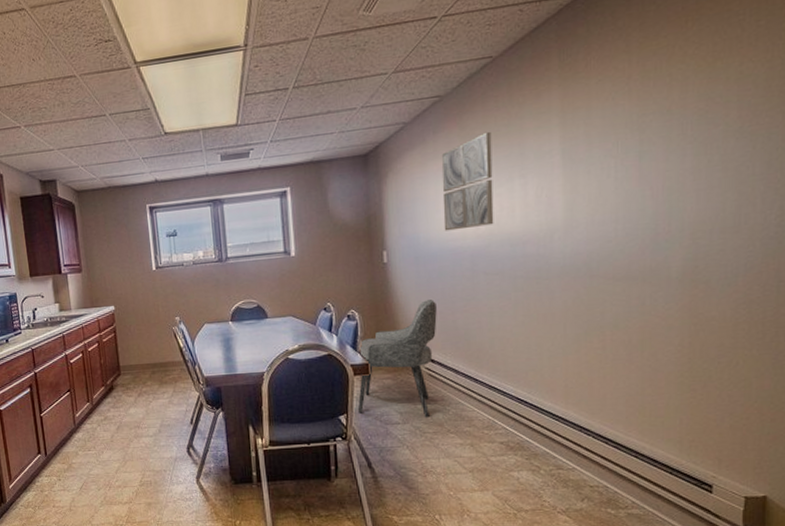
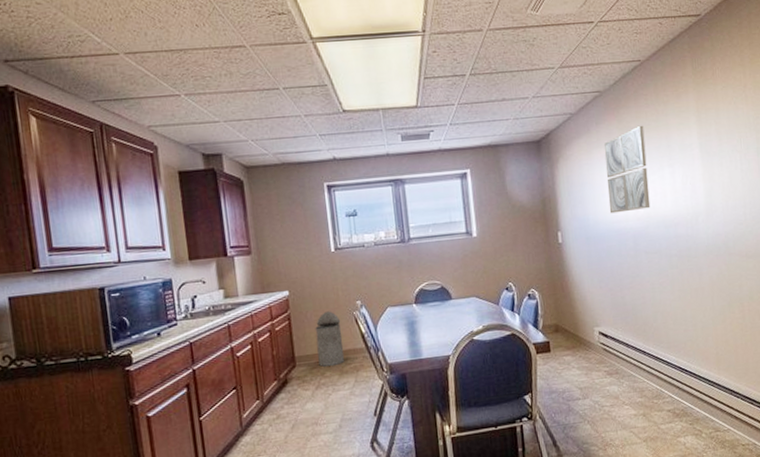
trash can: none [137,325,165,376] -> present [315,311,345,367]
dining chair: present [357,300,437,418] -> none [539,277,608,392]

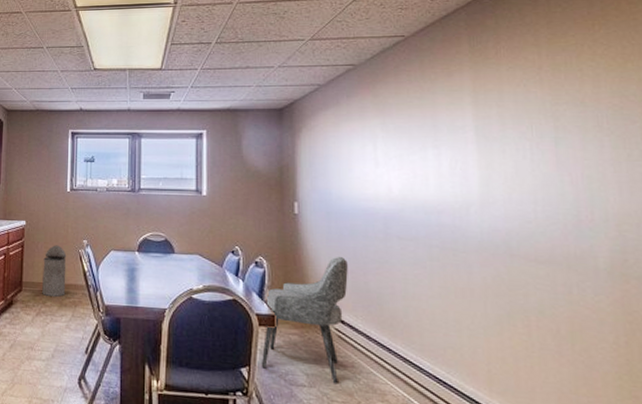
dining chair: none [539,277,608,392] -> present [261,257,348,384]
wall art: present [603,125,651,214] -> none [354,101,408,191]

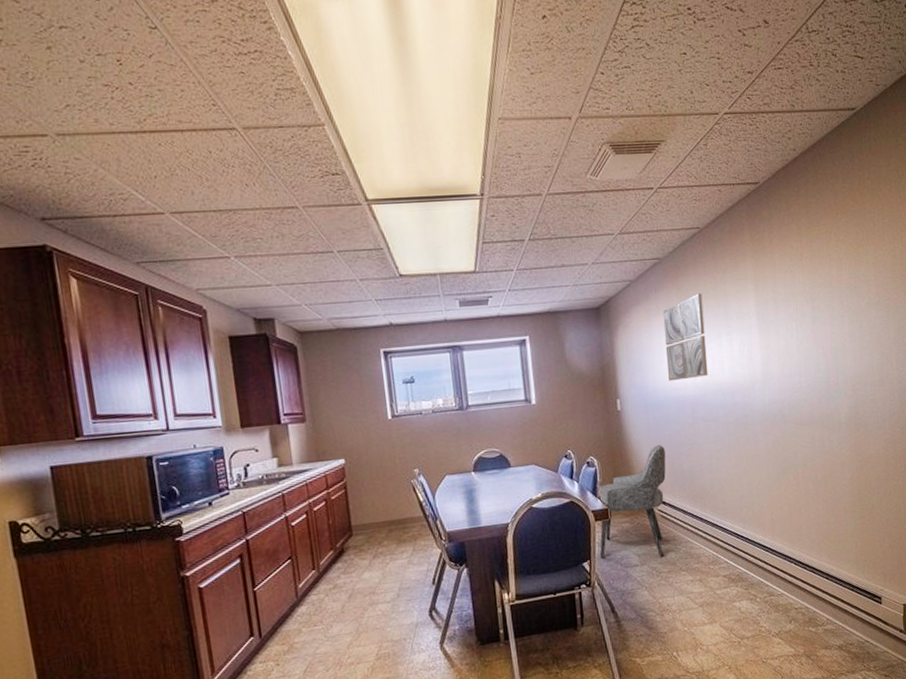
trash can: present [42,245,67,297] -> none [372,479,403,536]
wall art: none [354,101,408,191] -> present [662,293,708,381]

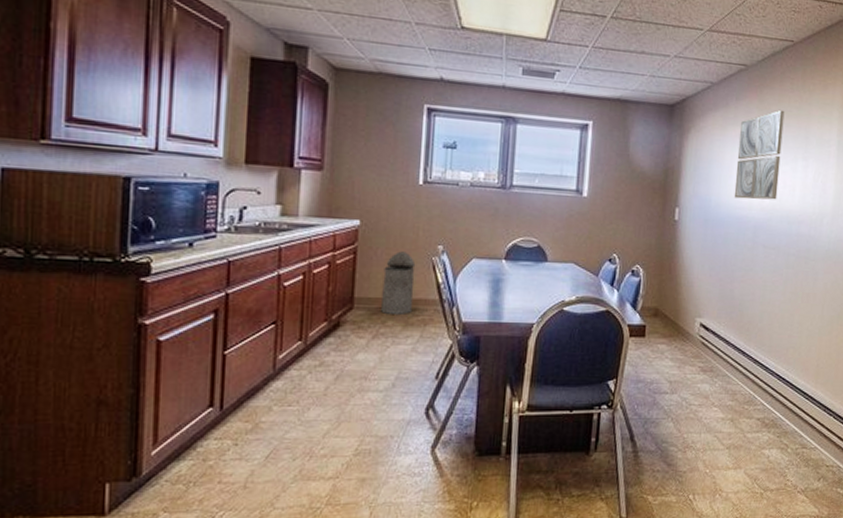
trash can: none [372,479,403,536] -> present [381,251,416,314]
dining chair: present [597,445,666,559] -> none [628,265,718,389]

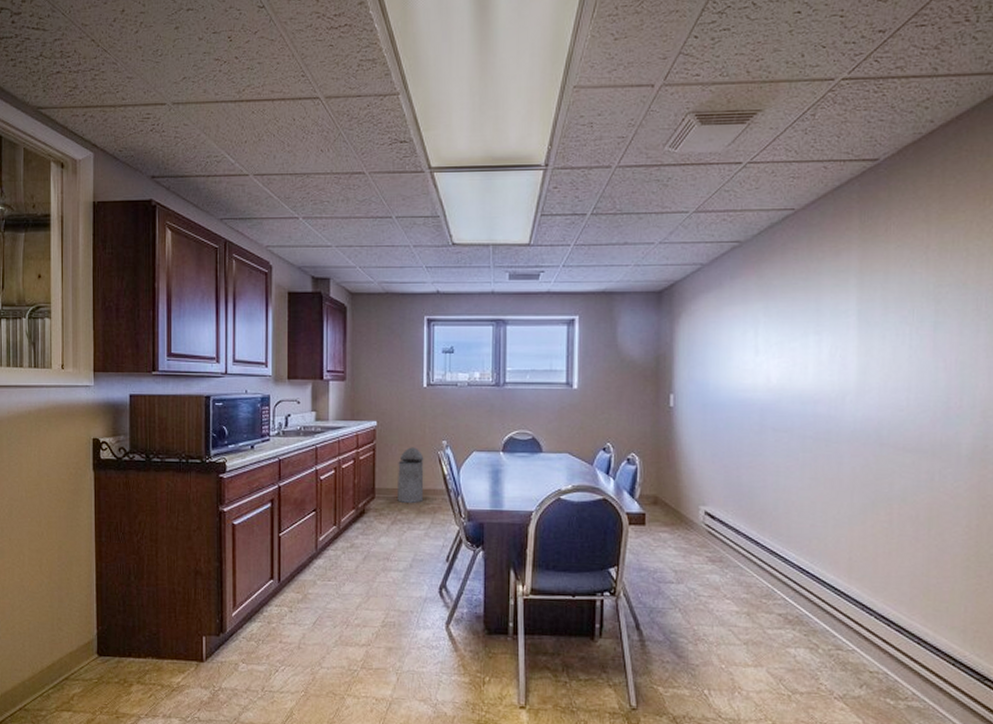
wall art: present [734,109,785,200] -> none [734,283,789,381]

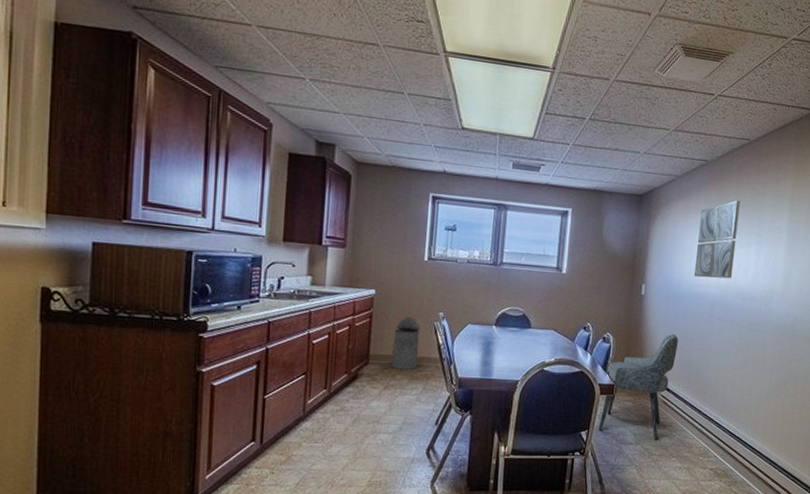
dining chair: none [629,451,721,579] -> present [598,334,678,441]
wall art: none [734,283,789,381] -> present [693,200,741,279]

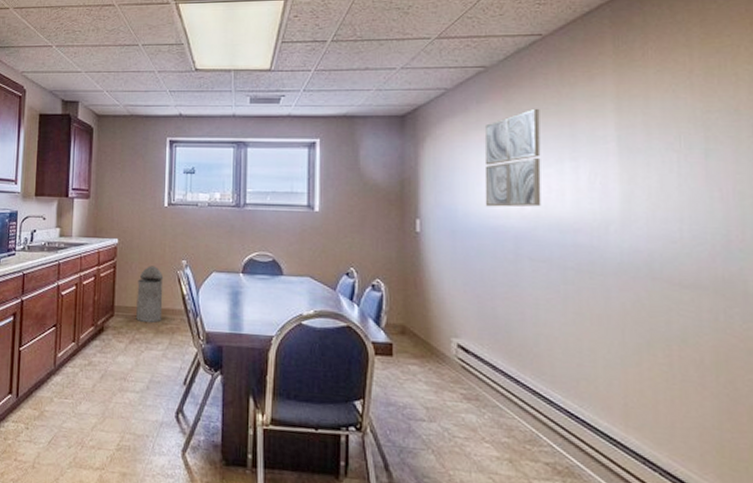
dining chair: present [598,334,678,441] -> none [376,280,474,419]

